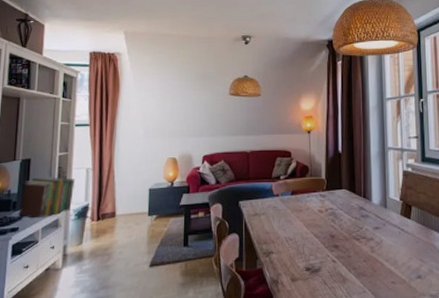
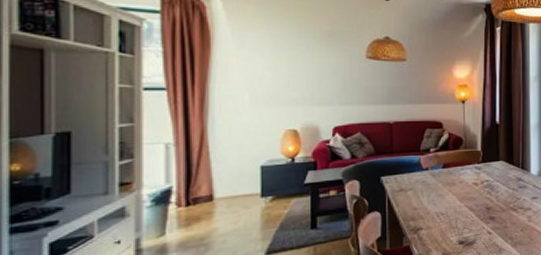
books: present [19,177,75,219] -> none [58,155,149,208]

